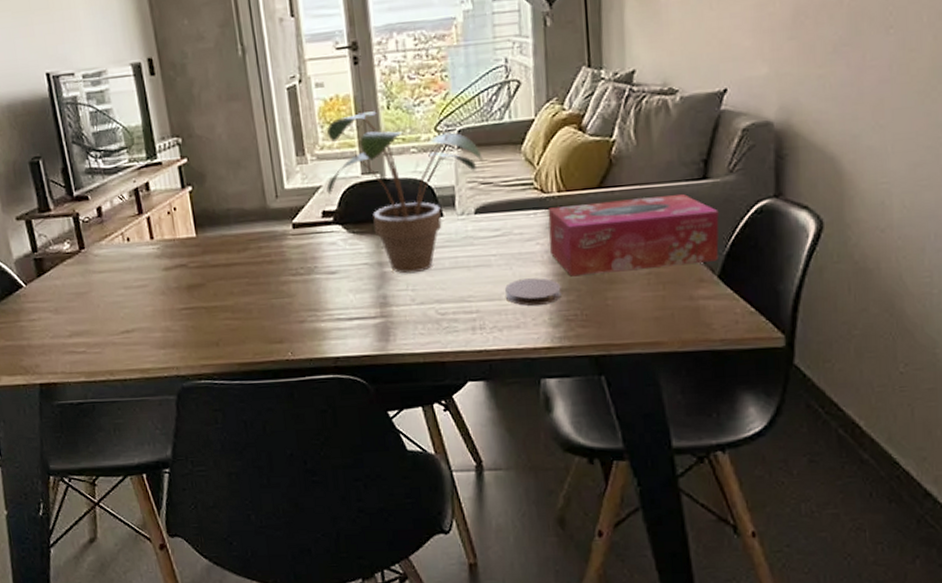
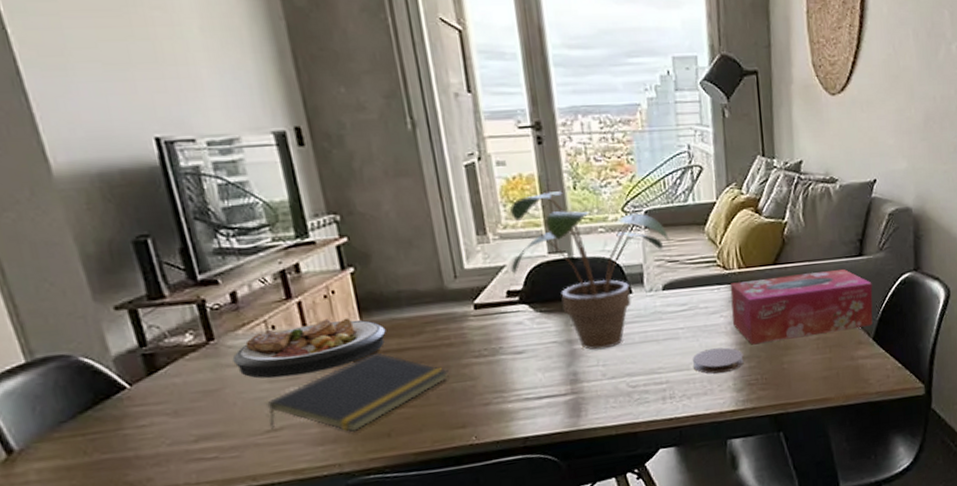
plate: none [97,233,217,285] -> present [232,317,386,379]
notepad: none [122,266,269,340] -> present [267,353,449,433]

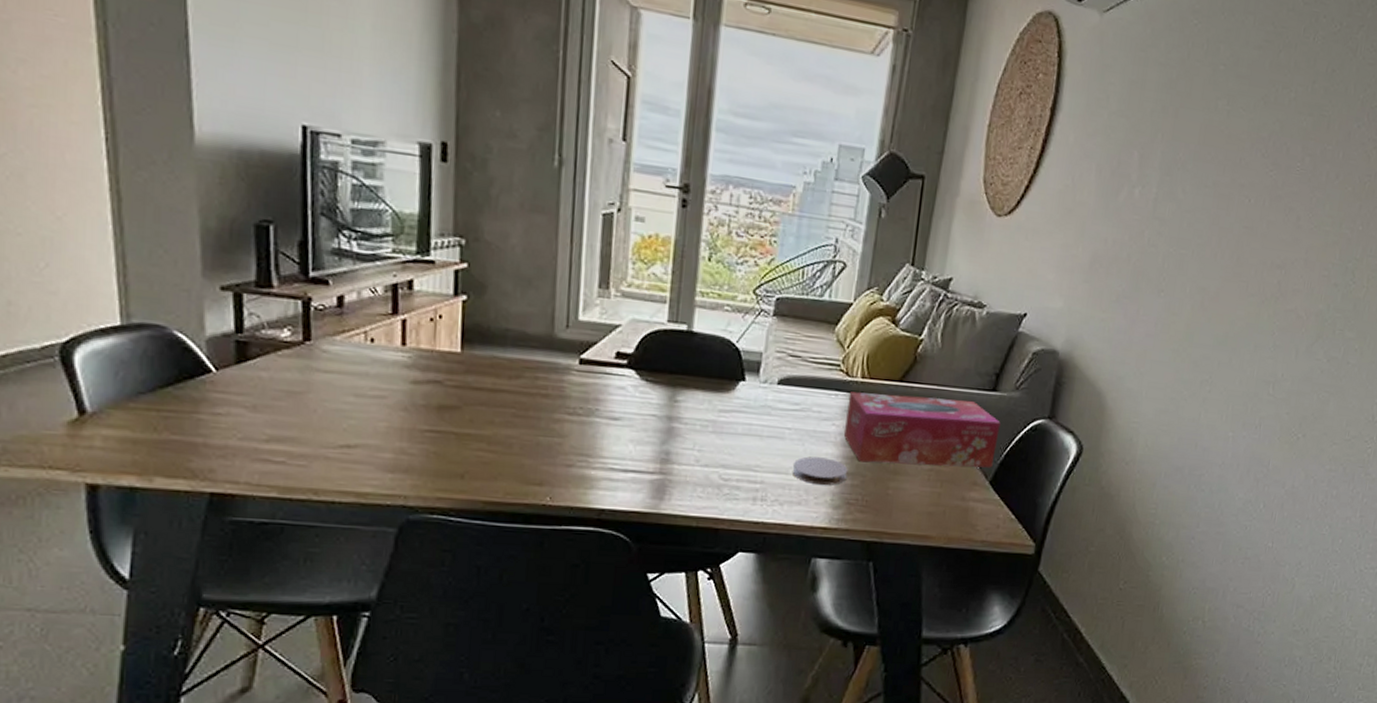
plate: present [232,317,386,379] -> none [324,341,485,396]
notepad: present [267,353,449,433] -> none [344,388,538,467]
potted plant: present [509,191,669,350] -> none [626,256,796,434]

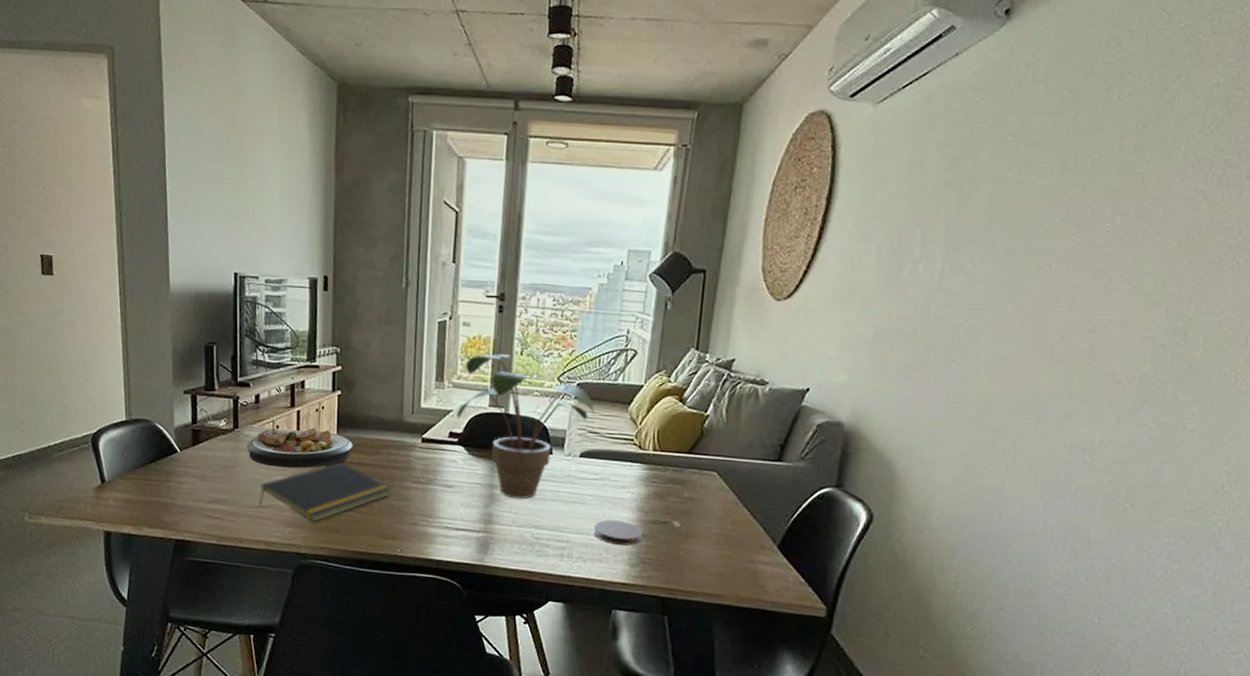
plate: none [324,341,485,396] -> present [246,427,353,469]
notepad: none [344,388,538,467] -> present [259,462,391,523]
potted plant: none [626,256,796,434] -> present [456,352,594,499]
tissue box: present [843,392,1001,468] -> none [638,463,787,534]

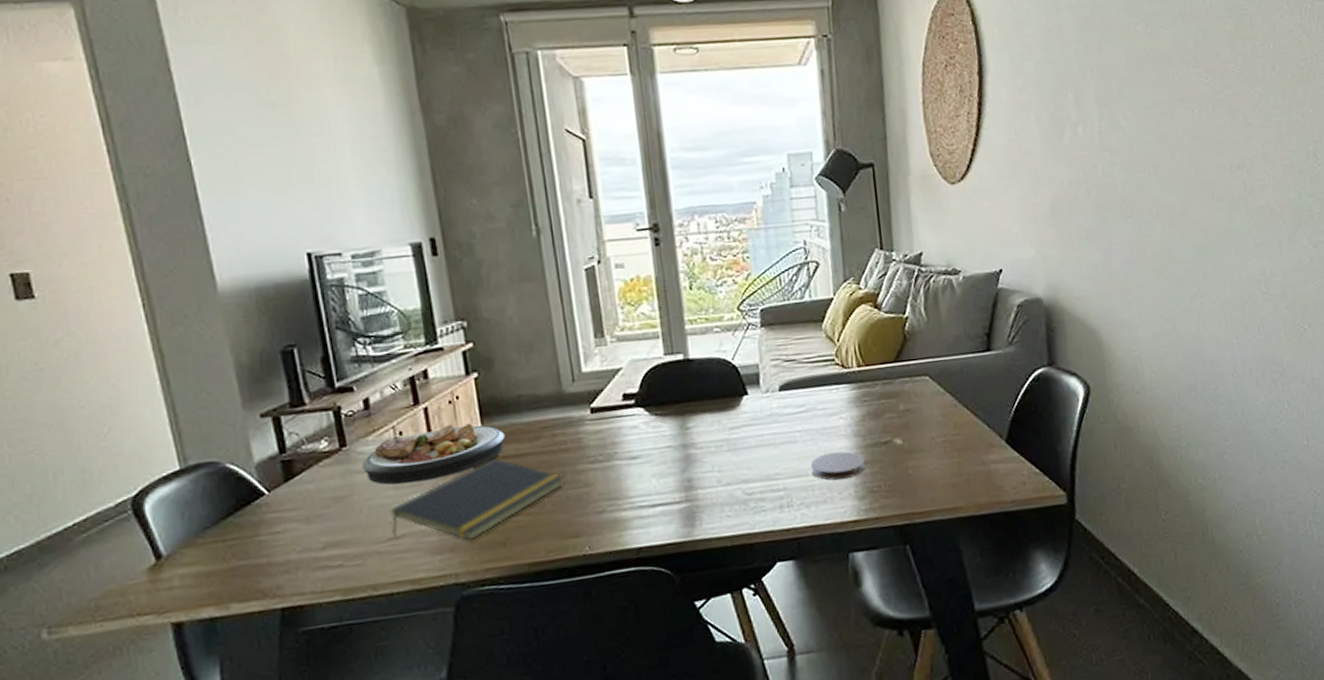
potted plant: present [456,352,594,499] -> none [626,292,786,455]

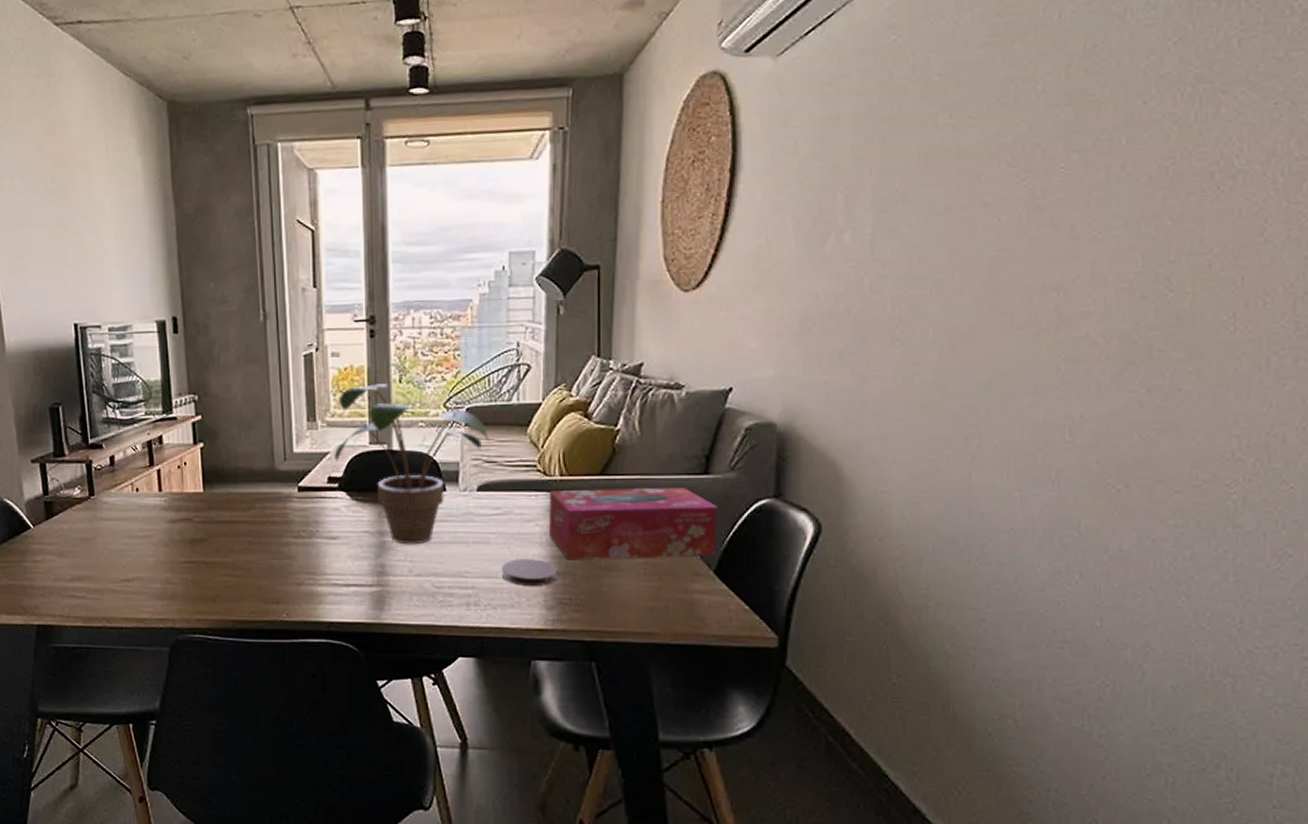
plate: present [362,423,506,485] -> none [105,486,223,534]
notepad: present [391,458,565,542] -> none [124,522,270,593]
potted plant: none [626,292,786,455] -> present [334,383,489,545]
tissue box: none [849,365,1005,449] -> present [548,486,718,561]

